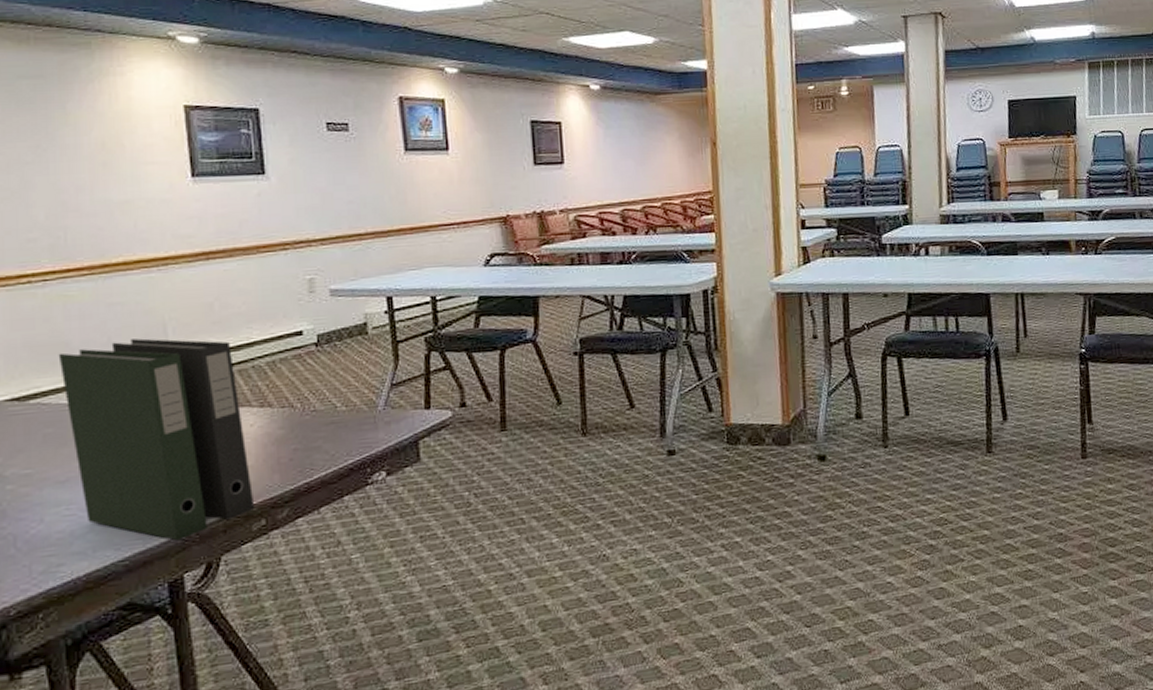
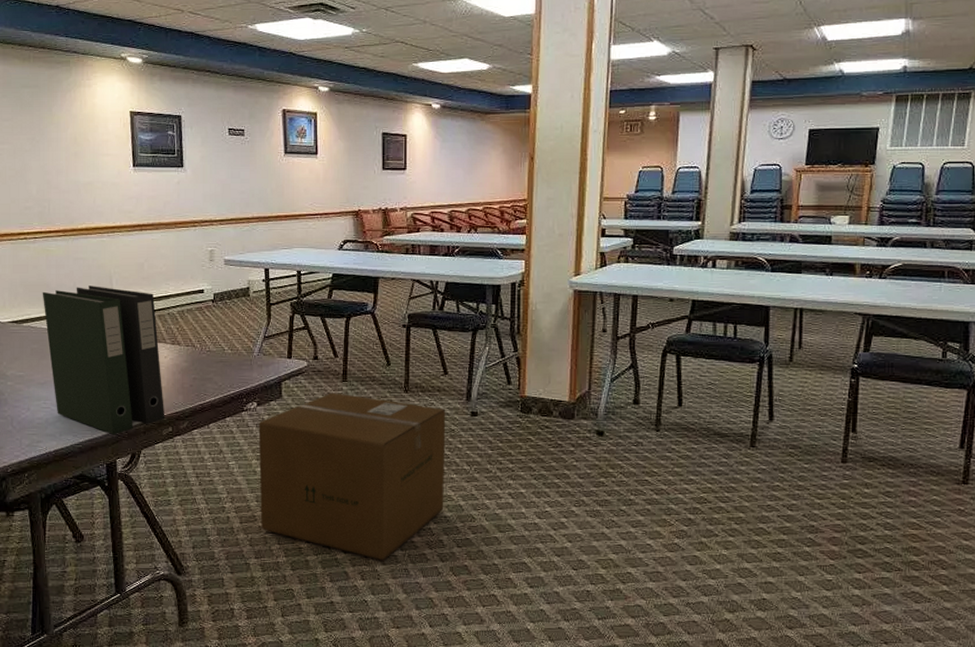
box: none [390,446,643,655] -> present [258,393,446,561]

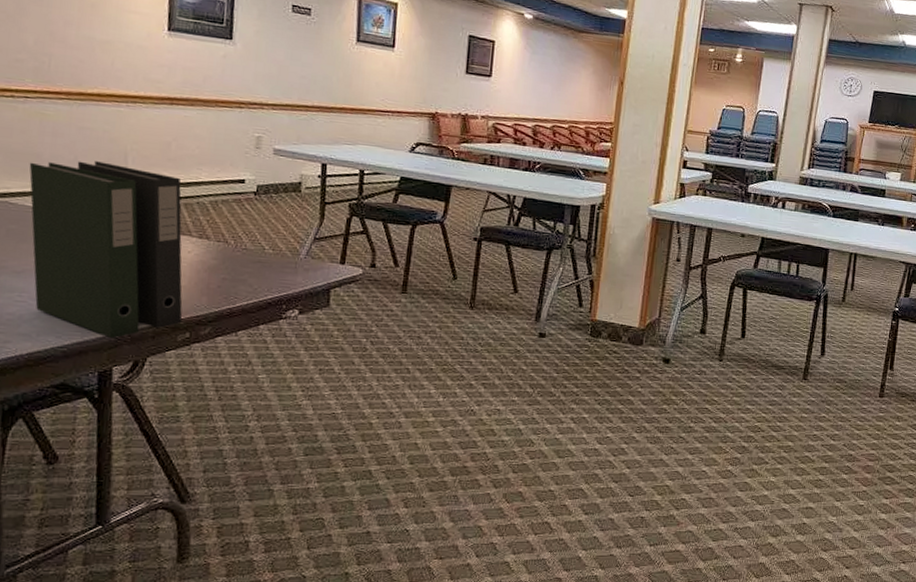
box: present [258,393,446,561] -> none [291,304,513,487]

